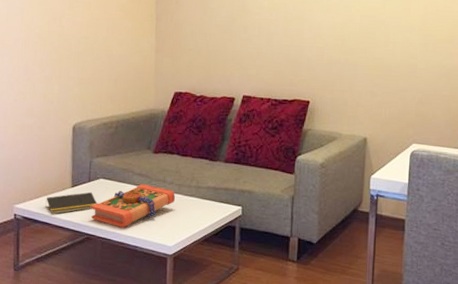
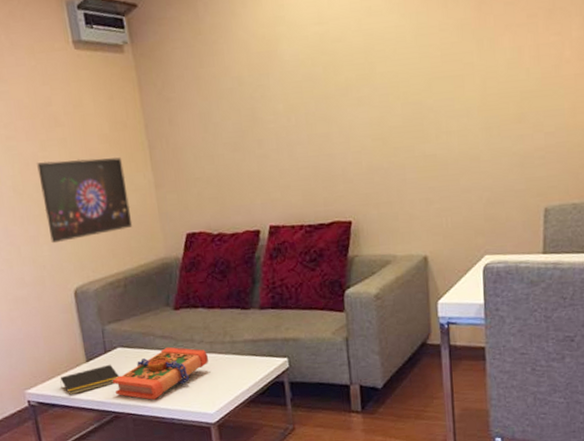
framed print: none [62,18,133,85] -> present [37,157,133,244]

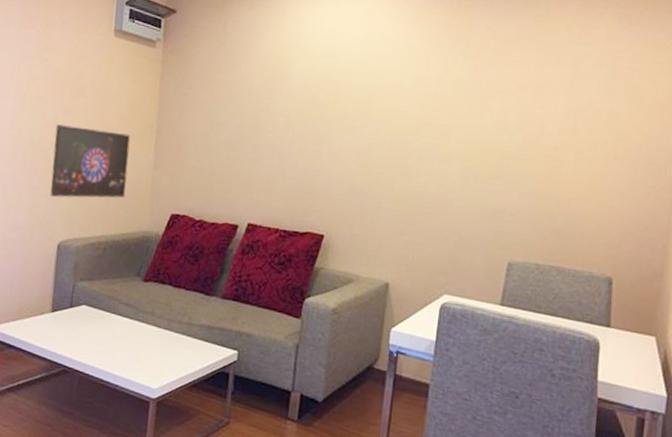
notepad: present [60,364,120,396] -> none [22,318,78,341]
book: present [112,346,209,400] -> none [69,314,164,363]

